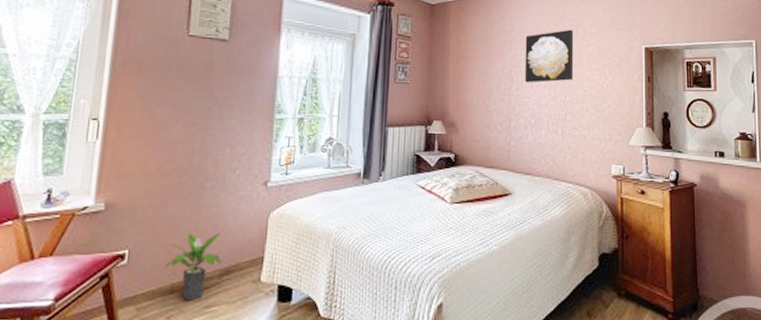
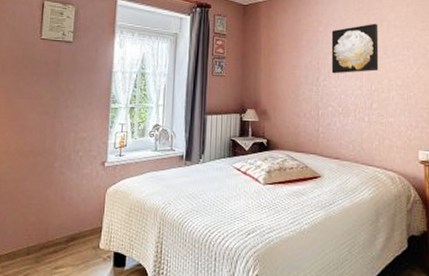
potted plant: present [165,233,222,301] -> none [23,205,68,262]

